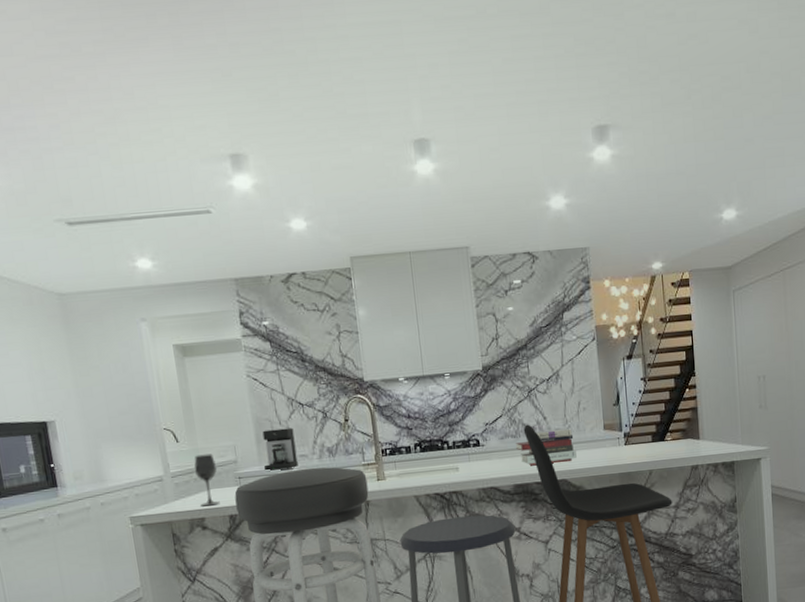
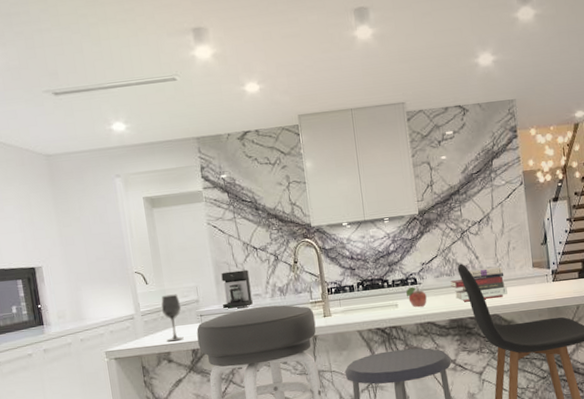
fruit: none [468,448,491,472] -> present [406,286,427,308]

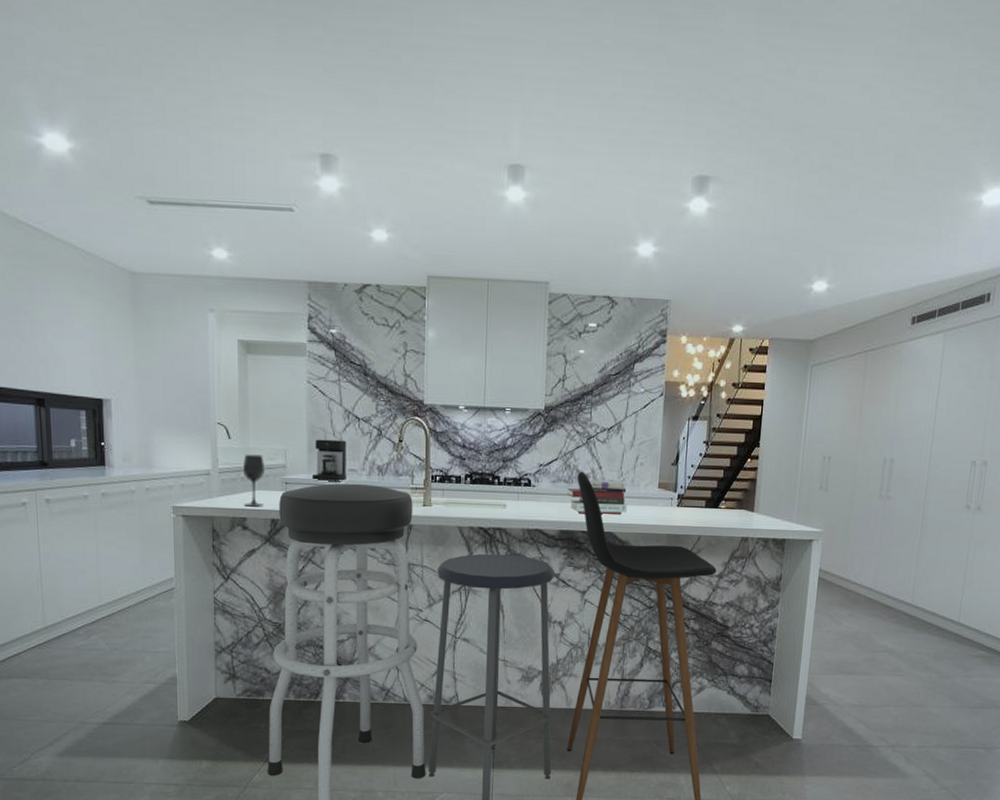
fruit: present [406,286,427,308] -> none [518,488,539,512]

